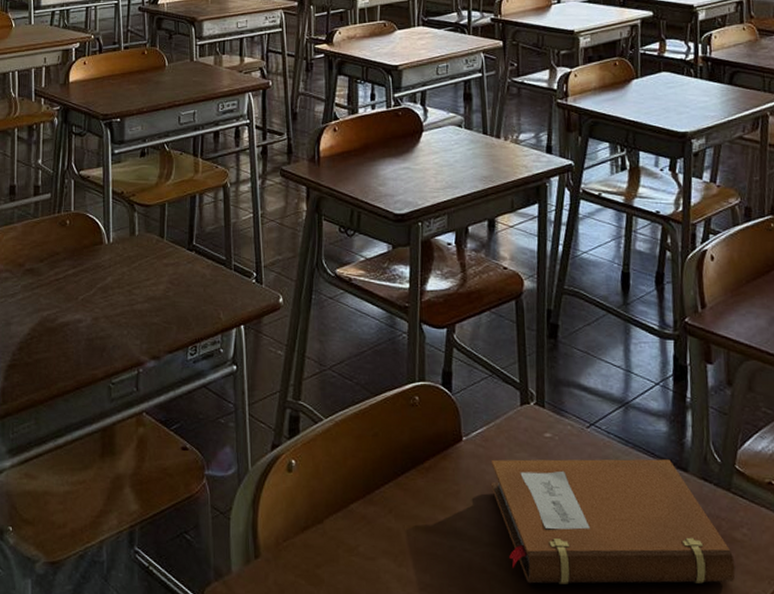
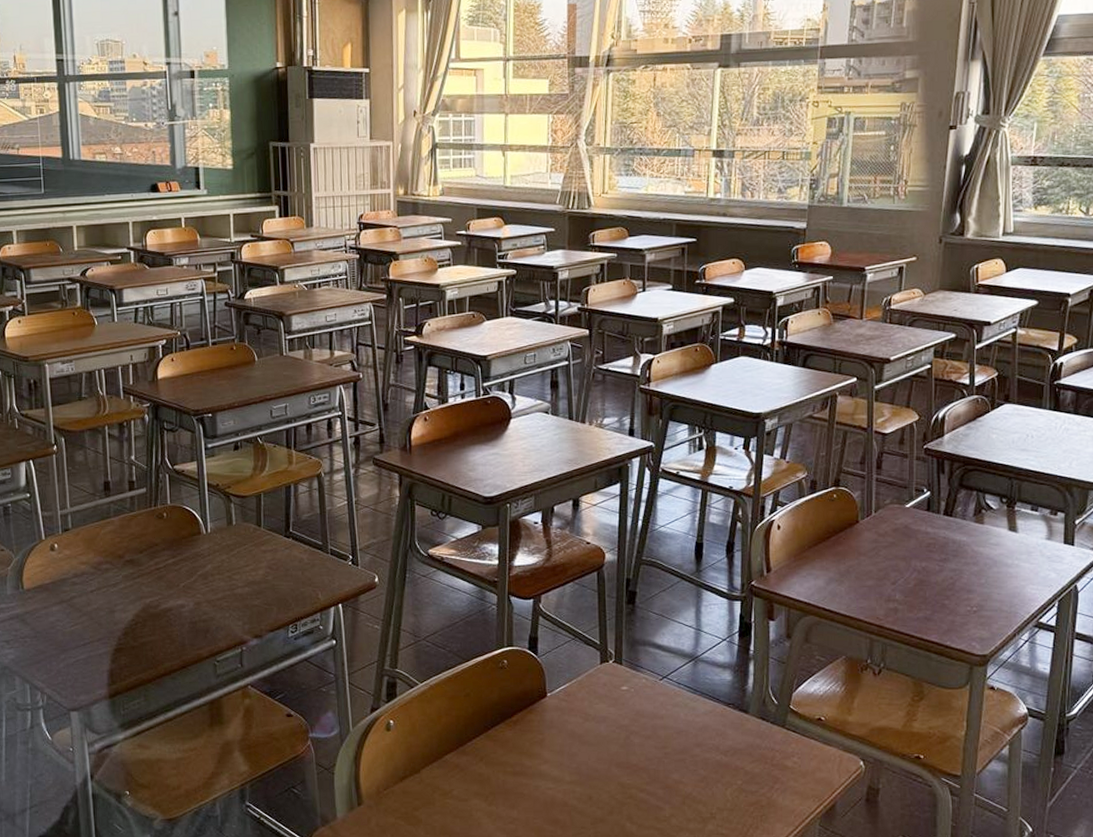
notebook: present [490,459,736,584] -> none [572,704,786,813]

